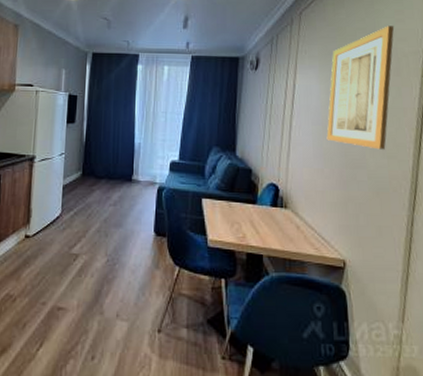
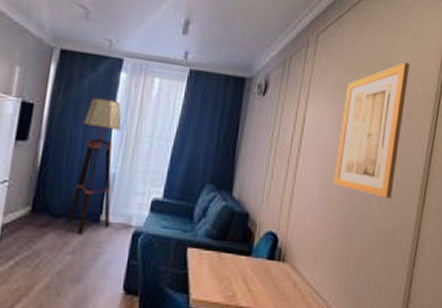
floor lamp: none [108,86,142,190] -> present [66,97,122,233]

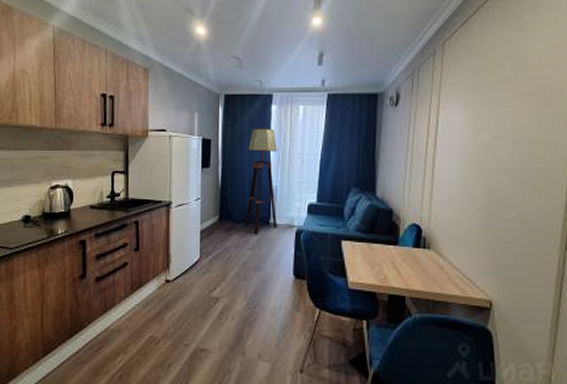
wall art: present [333,62,410,199] -> none [472,52,548,186]

